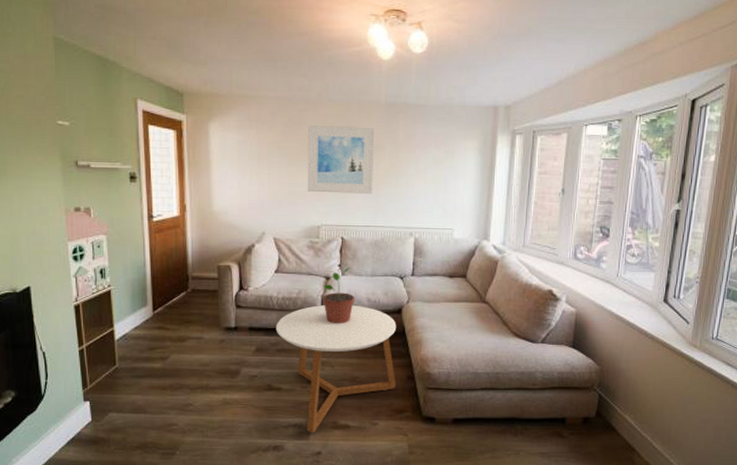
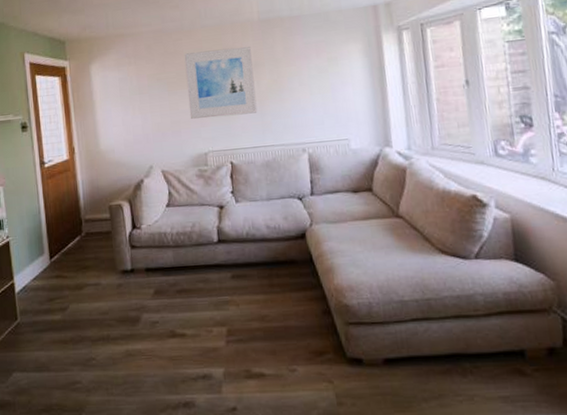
coffee table: present [276,304,397,432] -> none [172,233,312,384]
potted plant: present [323,267,355,324] -> none [217,193,254,257]

